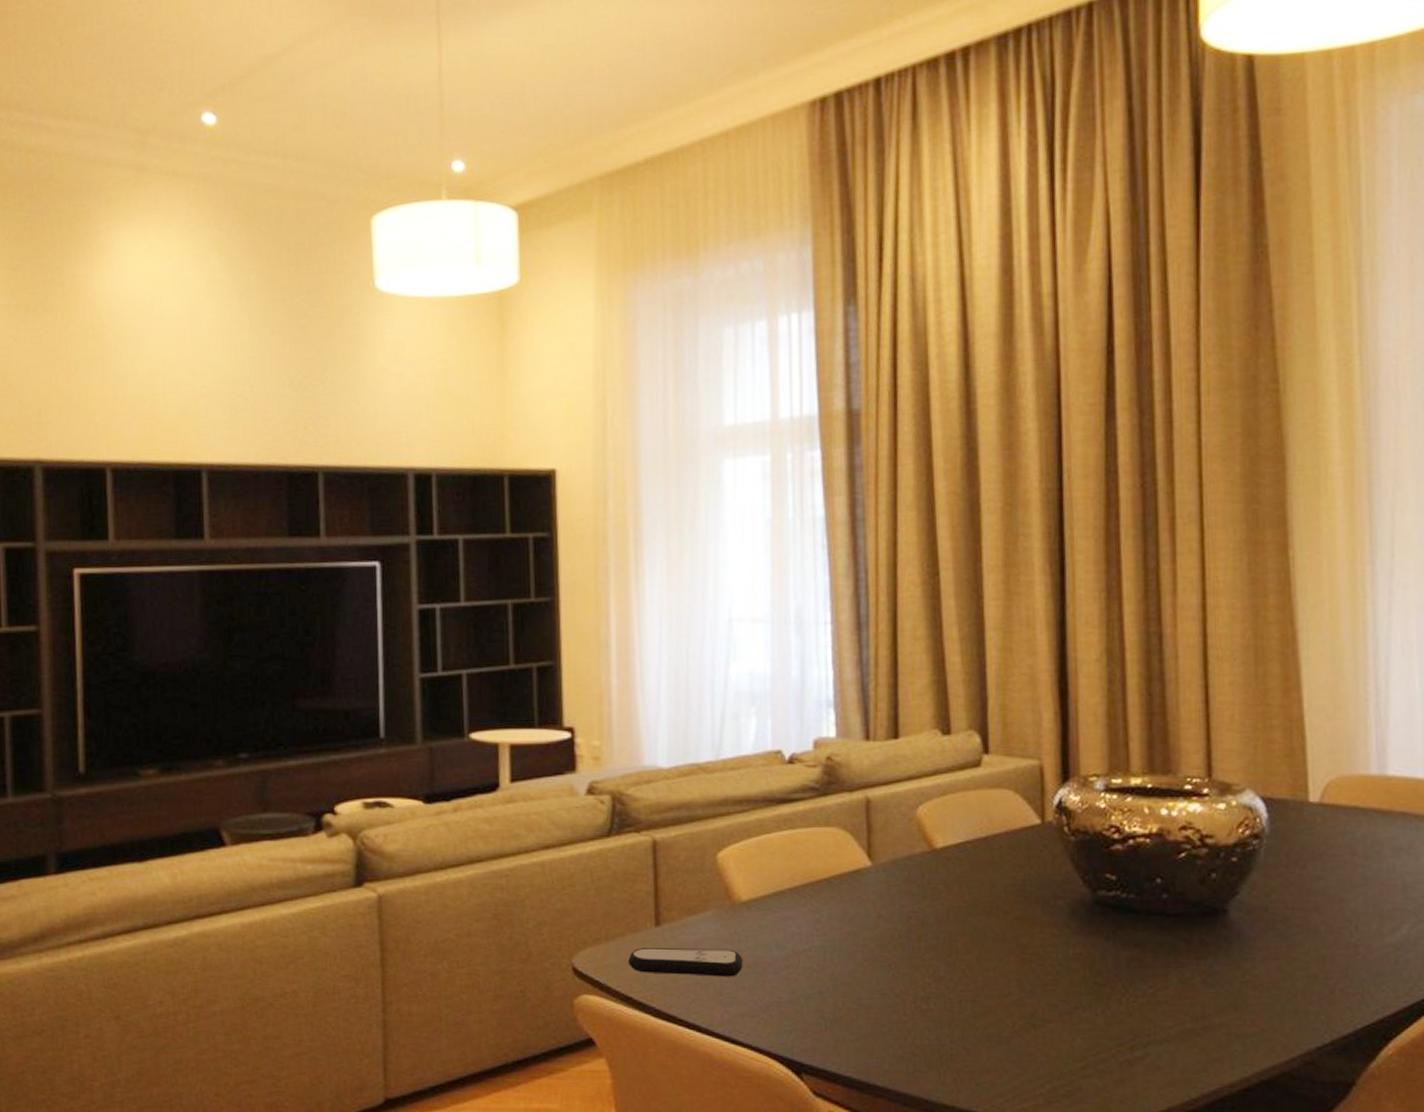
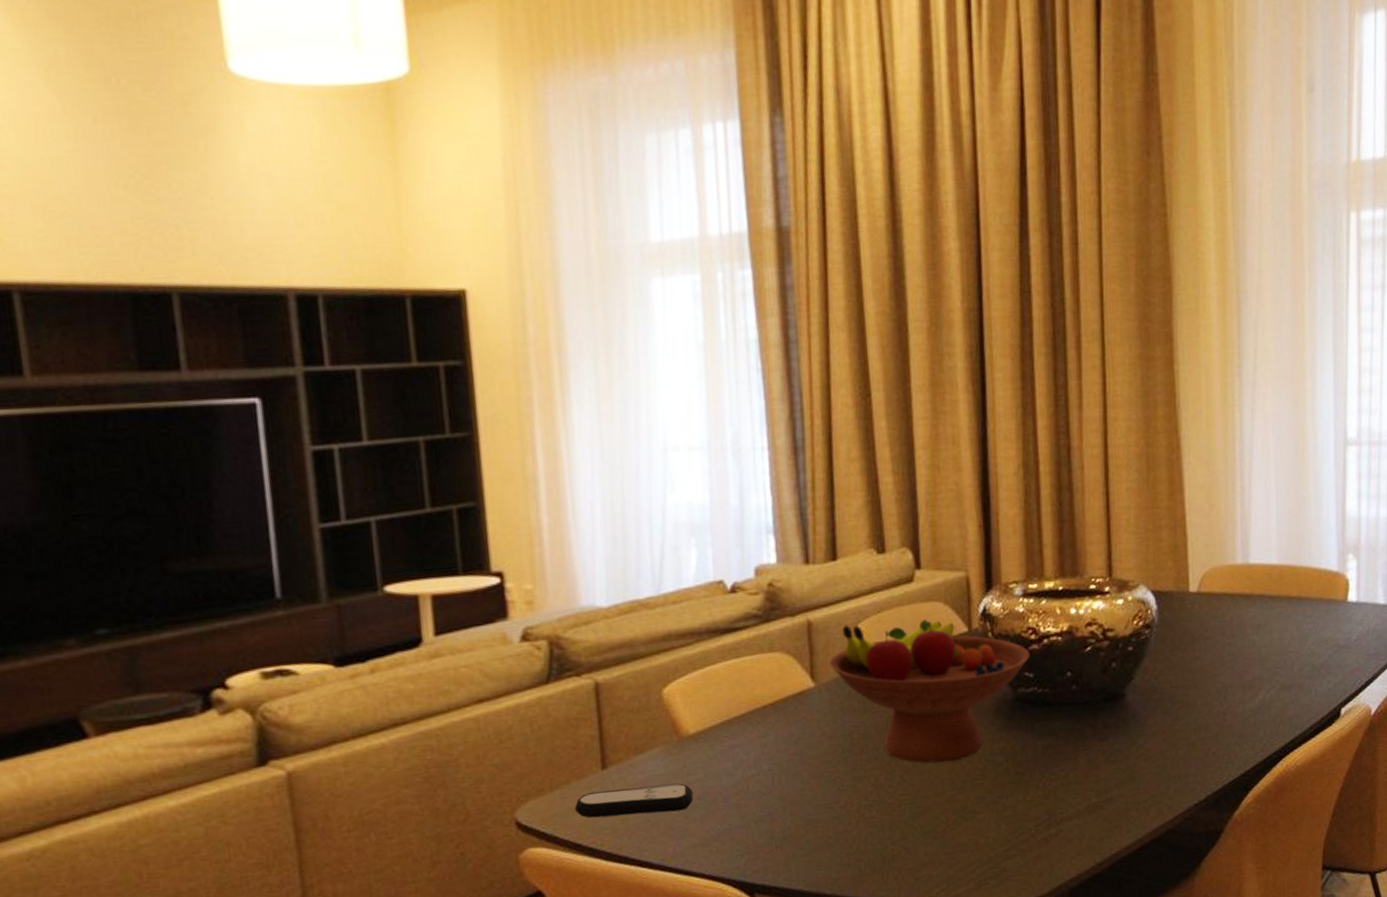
fruit bowl: none [888,806,1113,962] -> present [830,619,1030,763]

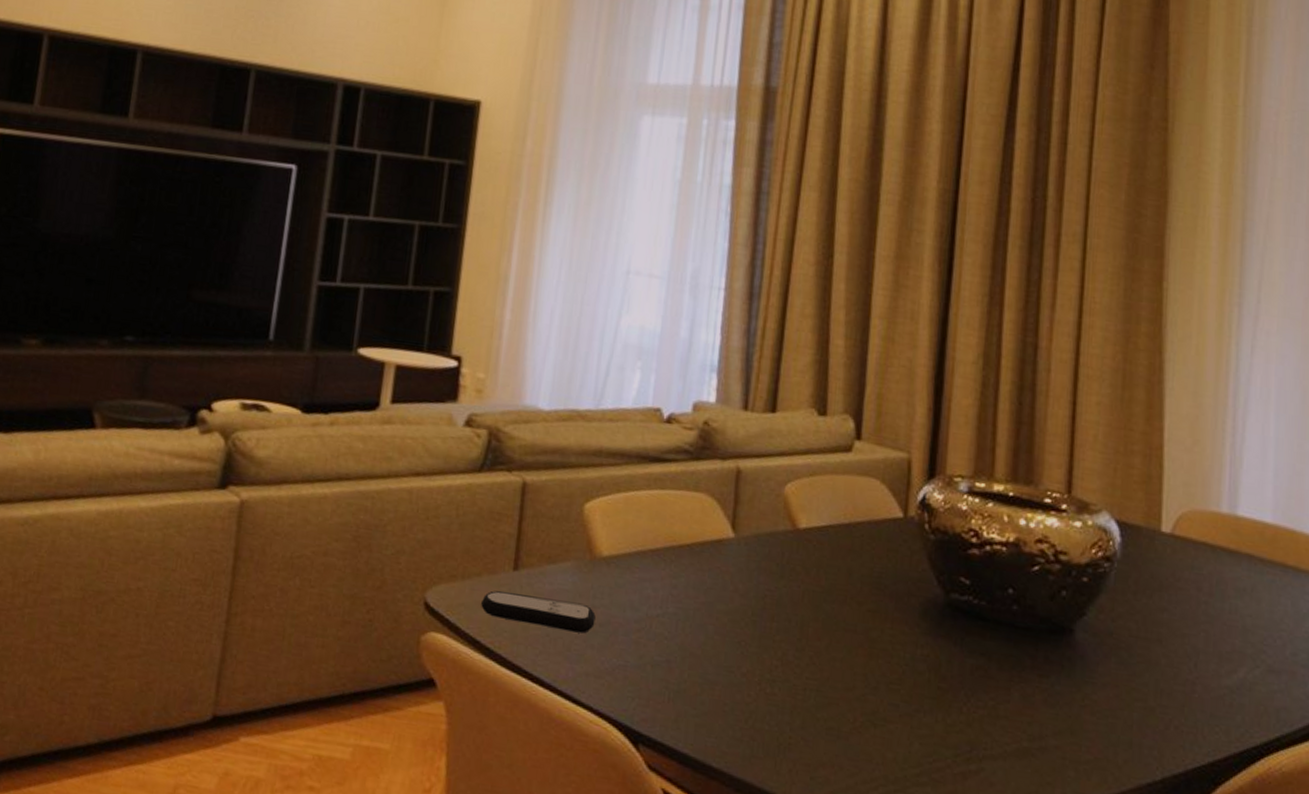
fruit bowl: present [830,619,1030,763] -> none [753,481,969,657]

